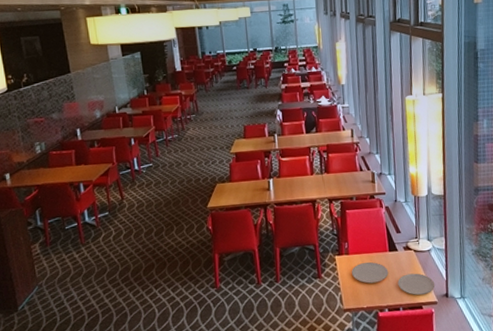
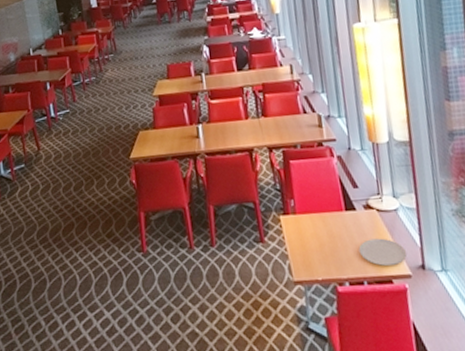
plate: present [351,261,389,284] -> none [300,223,347,250]

